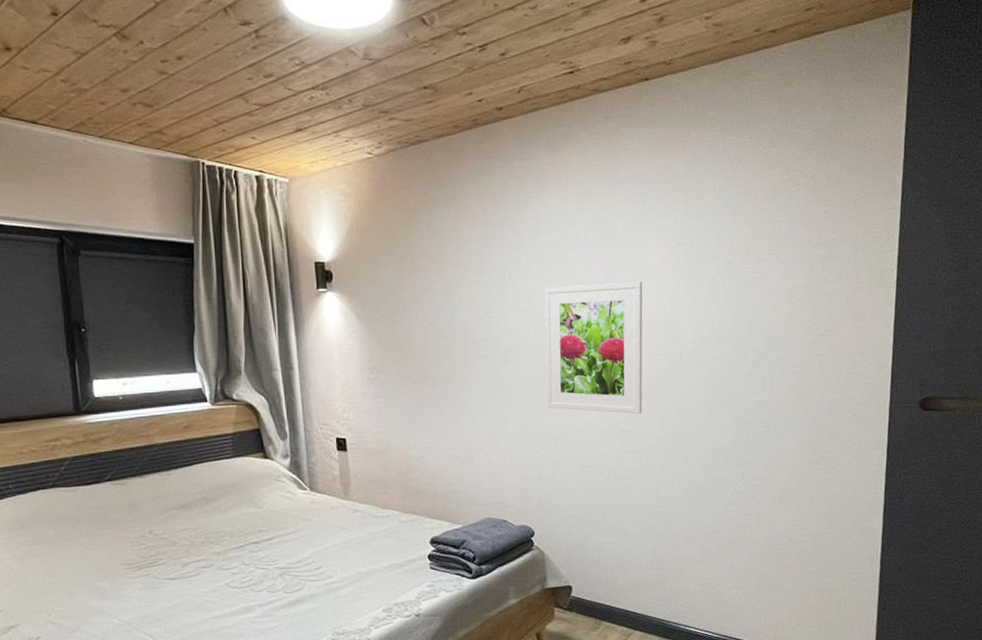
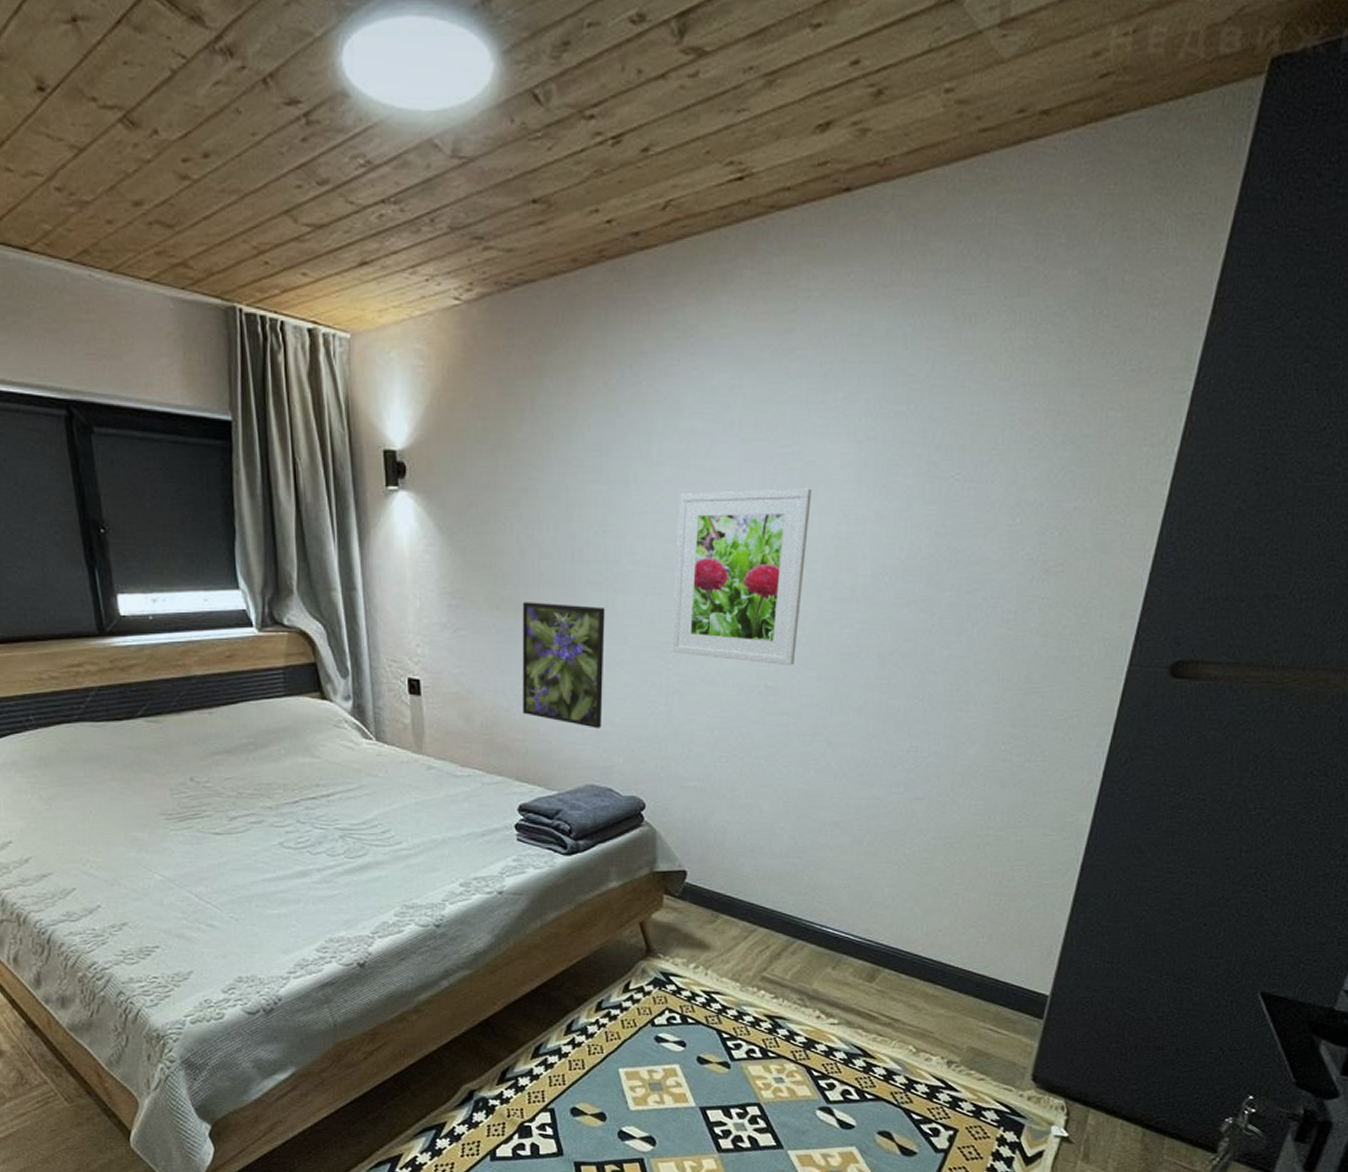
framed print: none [427,373,495,471] -> present [522,602,606,728]

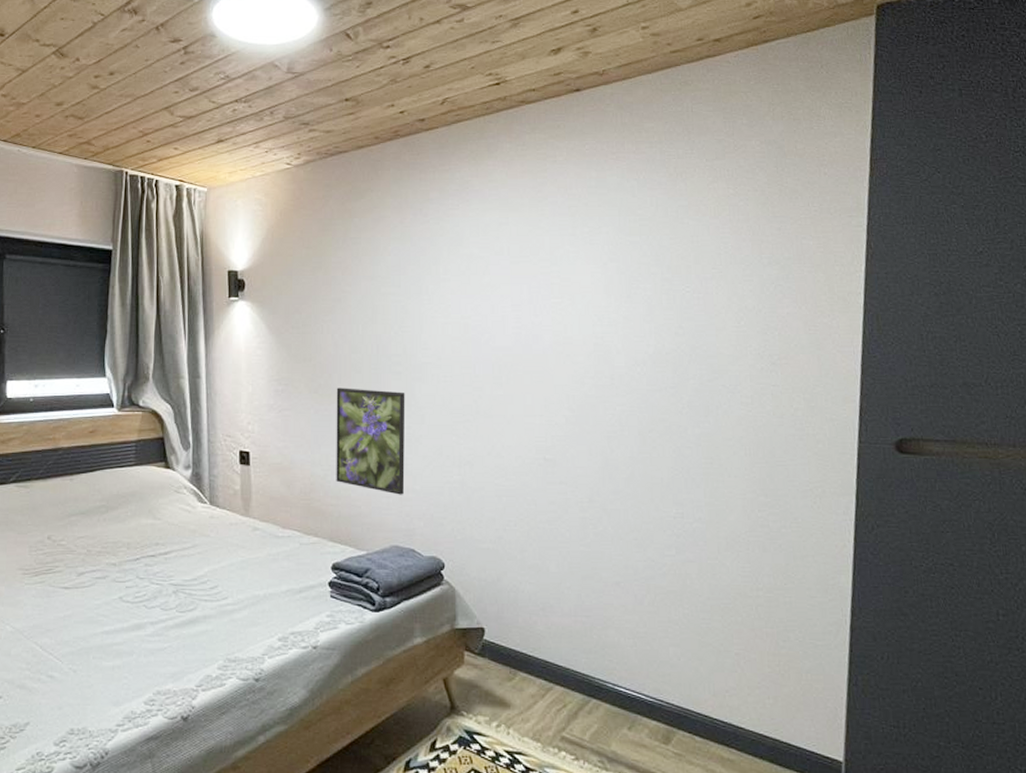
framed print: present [671,488,812,666] -> none [461,298,570,442]

